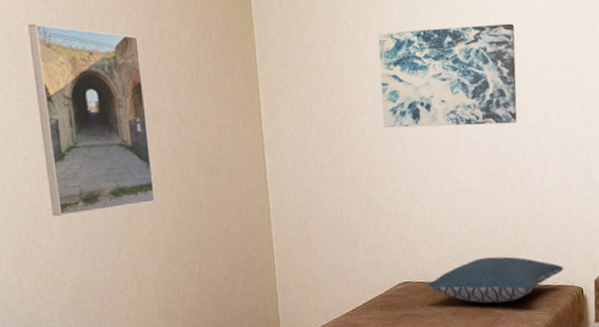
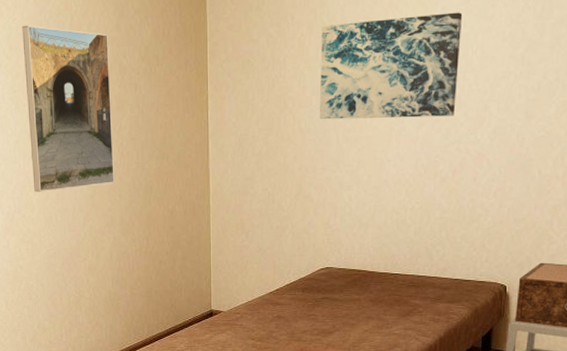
pillow: present [428,256,564,304] -> none [348,249,488,294]

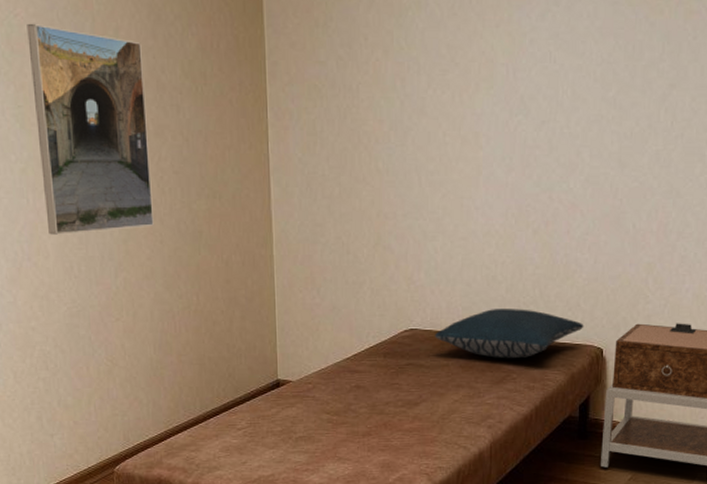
wall art: present [319,12,463,120] -> none [398,46,552,161]
pillow: none [348,249,488,294] -> present [435,309,584,359]

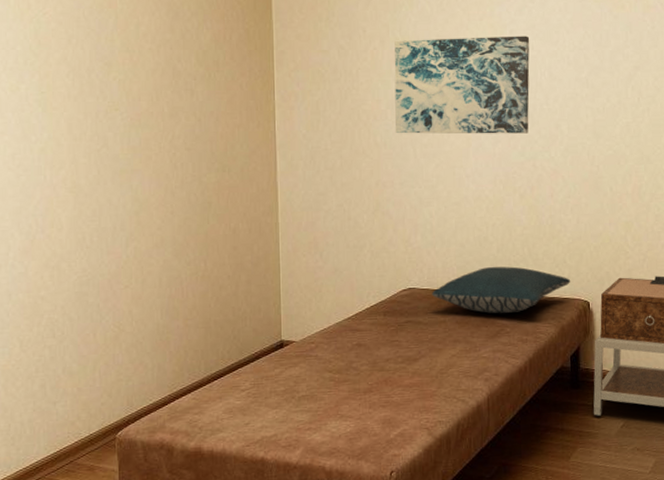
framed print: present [27,23,154,235] -> none [54,20,165,208]
wall art: none [398,46,552,161] -> present [394,36,530,134]

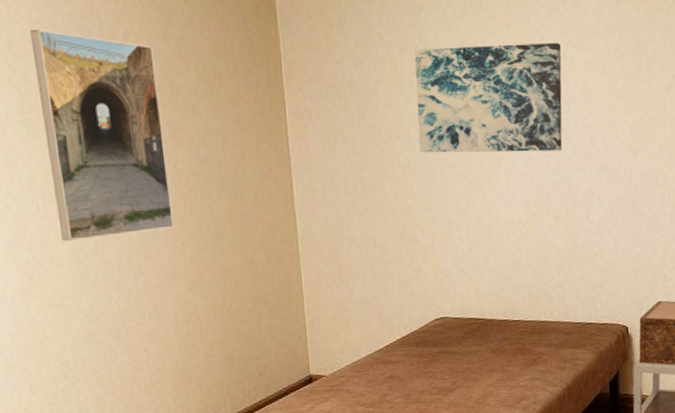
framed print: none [54,20,165,208] -> present [30,29,174,241]
pillow: present [432,266,571,314] -> none [465,292,609,342]

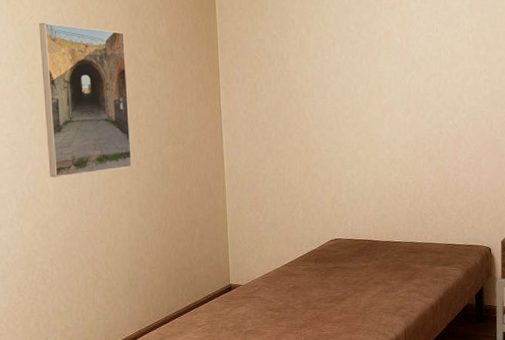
wall art: present [415,42,563,153] -> none [319,20,435,108]

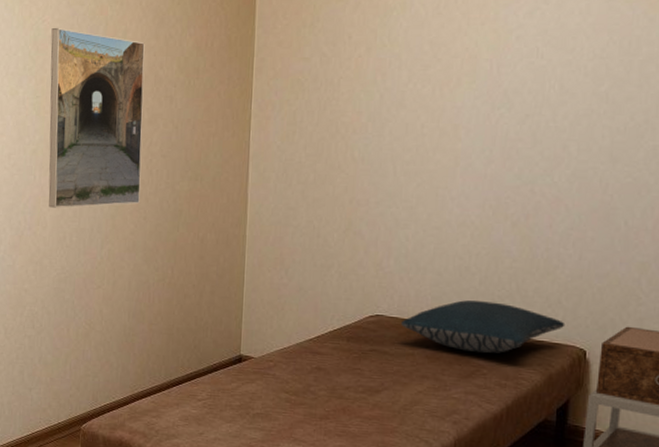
pillow: none [355,219,474,260] -> present [401,300,565,354]

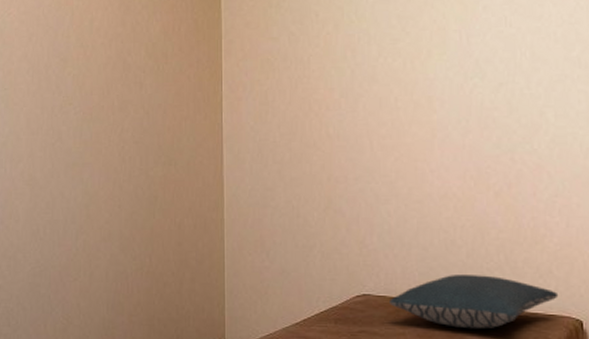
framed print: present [48,27,145,208] -> none [17,19,114,200]

